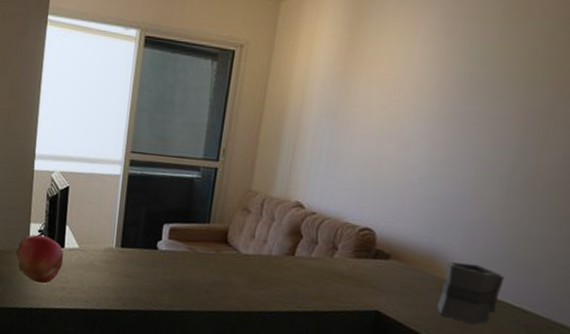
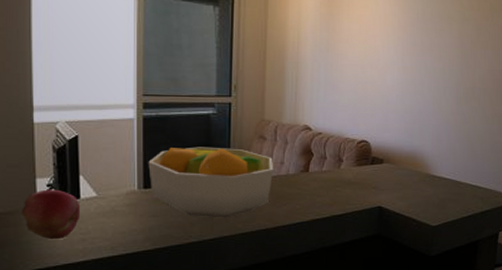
fruit bowl: none [127,209,256,292] -> present [148,147,274,218]
mug: present [436,261,505,325] -> none [421,158,464,204]

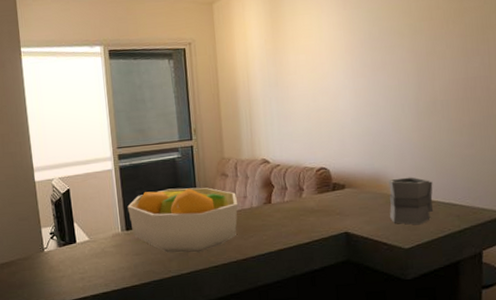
apple: present [21,189,81,240] -> none [33,236,78,280]
mug: none [421,158,464,204] -> present [388,177,434,225]

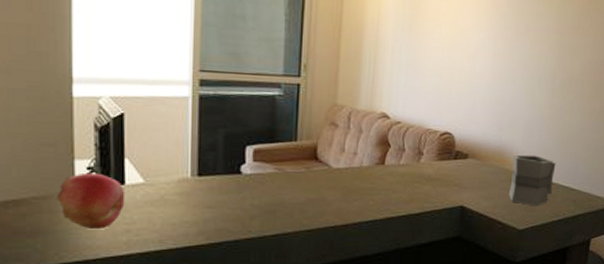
apple: none [33,236,78,280] -> present [56,172,126,230]
fruit bowl: present [127,187,238,253] -> none [203,131,346,212]

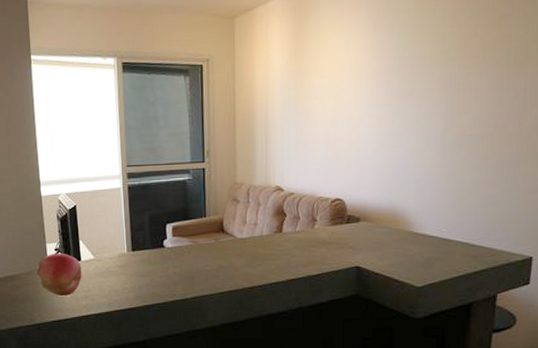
mug: present [508,154,556,206] -> none [403,213,452,264]

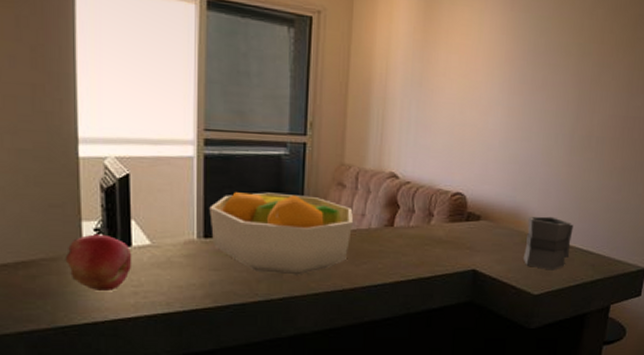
fruit bowl: none [134,211,248,278] -> present [209,192,354,275]
mug: none [403,213,452,264] -> present [522,216,574,271]

